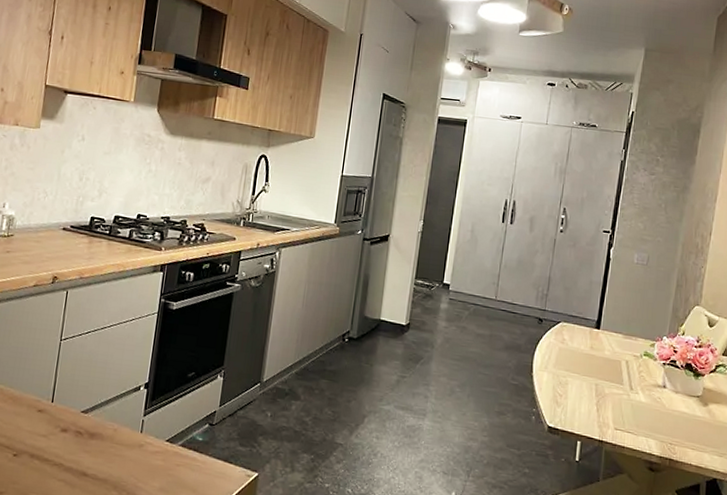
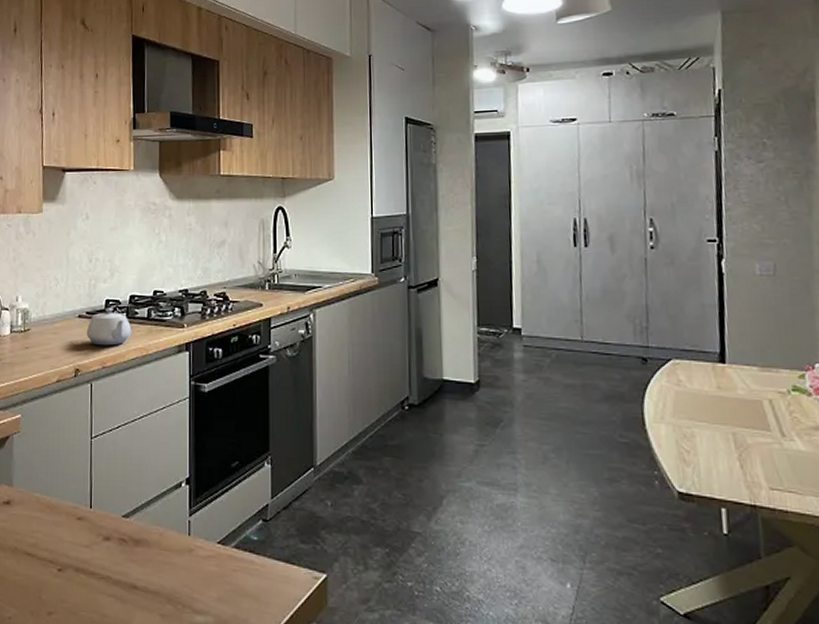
teapot: none [68,224,113,259] -> present [86,308,132,346]

